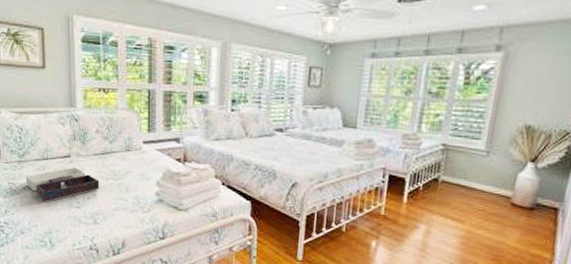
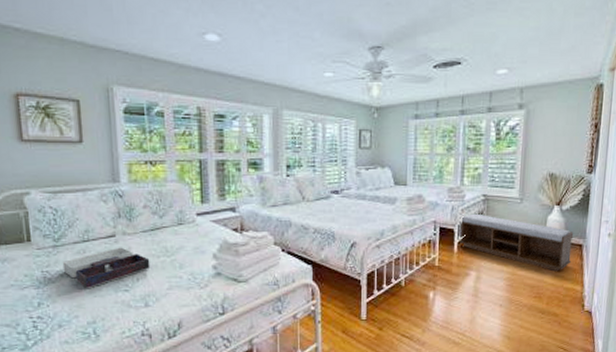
bench: none [411,163,549,235] -> present [460,213,574,272]

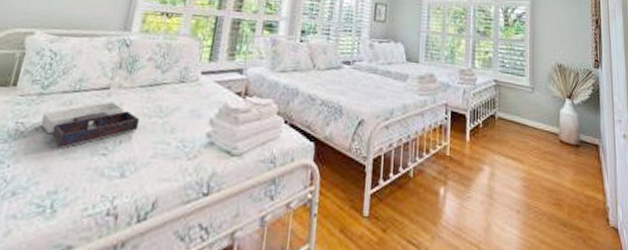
bench: present [460,213,574,272] -> none [472,99,590,175]

